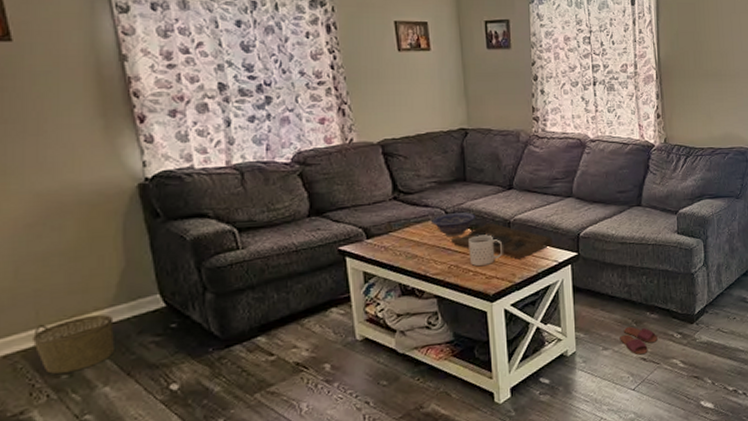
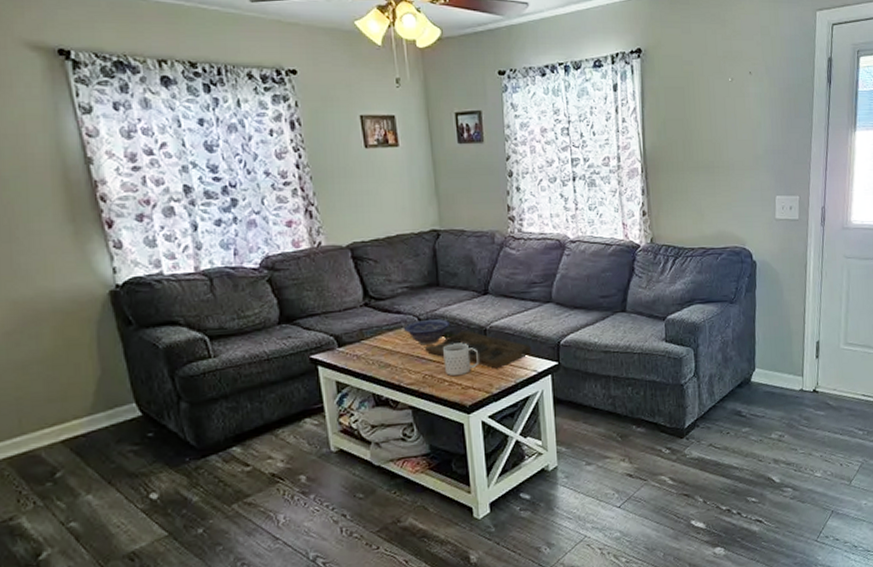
basket: present [33,315,114,375] -> none [17,423,95,482]
slippers: present [619,326,658,355] -> none [604,440,644,471]

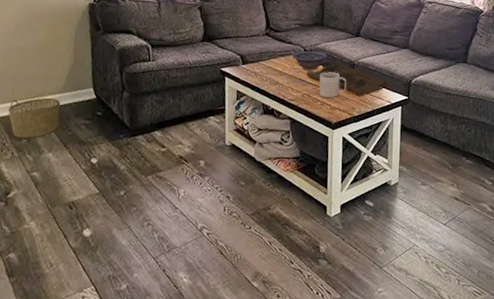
basket: none [17,423,95,482] -> present [8,98,61,139]

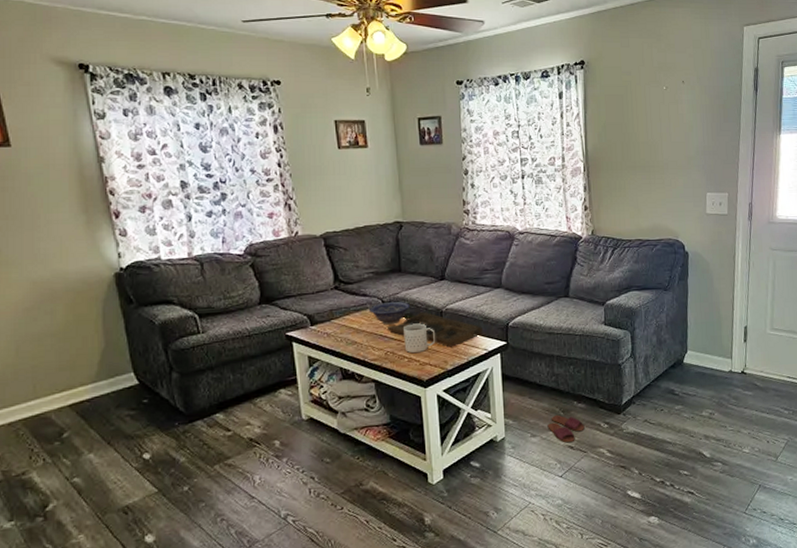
basket: present [8,98,61,139] -> none [31,390,97,442]
slippers: none [437,167,470,195] -> present [547,414,585,443]

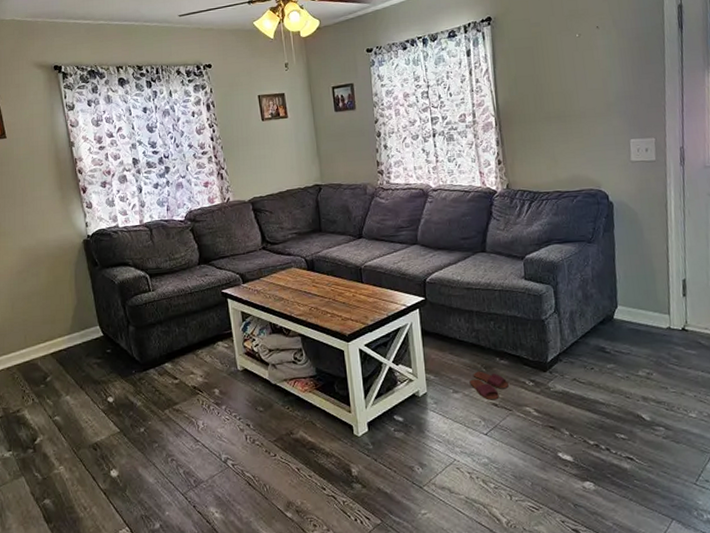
decorative bowl: present [369,302,411,325] -> none [294,260,332,282]
decorative tray: present [388,311,482,346] -> none [311,269,401,302]
mug: present [402,323,436,354] -> none [324,280,356,309]

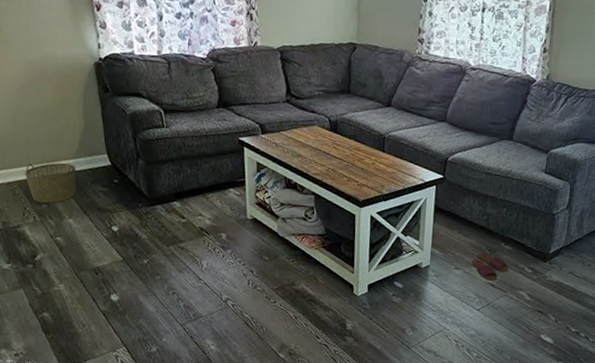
basket: none [23,340,72,384] -> present [25,163,76,204]

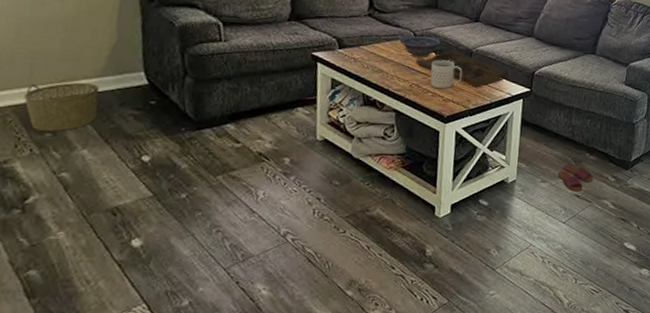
decorative bowl: none [316,121,356,144] -> present [400,36,442,59]
decorative tray: none [331,134,422,172] -> present [416,49,509,87]
mug: none [345,145,376,174] -> present [430,59,463,89]

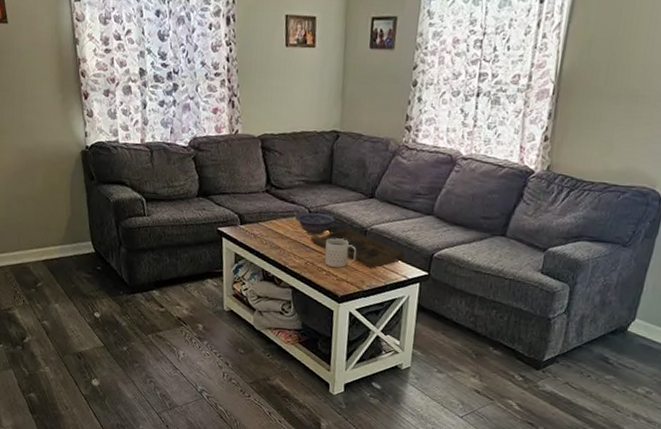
basket: present [24,82,100,132] -> none [16,248,63,288]
slippers: present [558,164,593,192] -> none [456,356,497,387]

